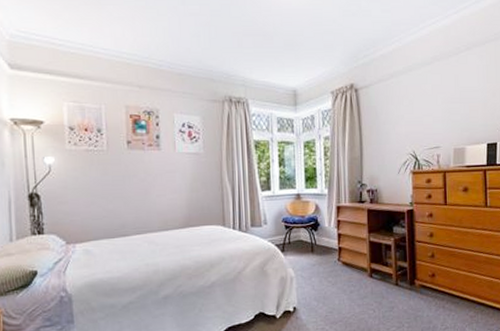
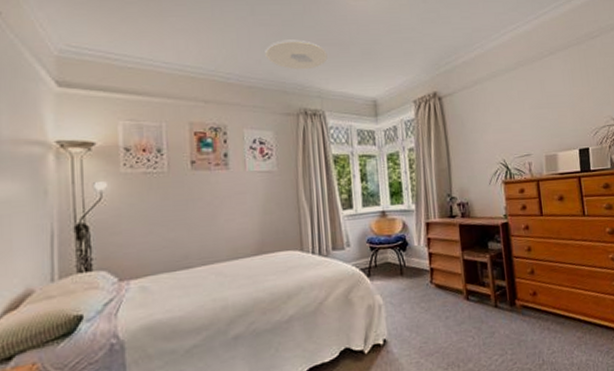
ceiling light: none [194,29,252,59] -> present [265,39,328,70]

